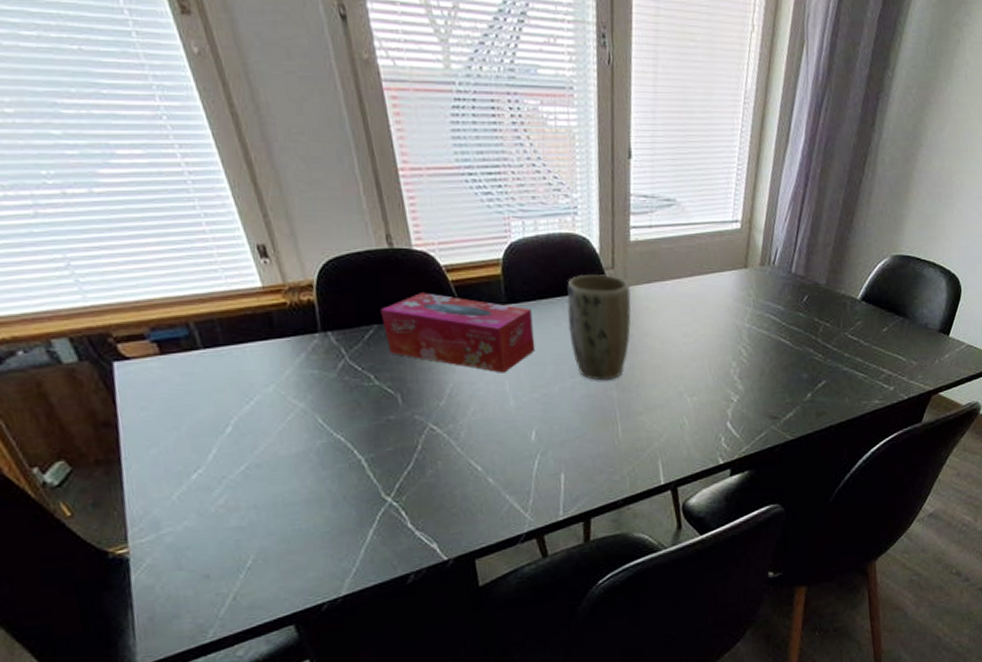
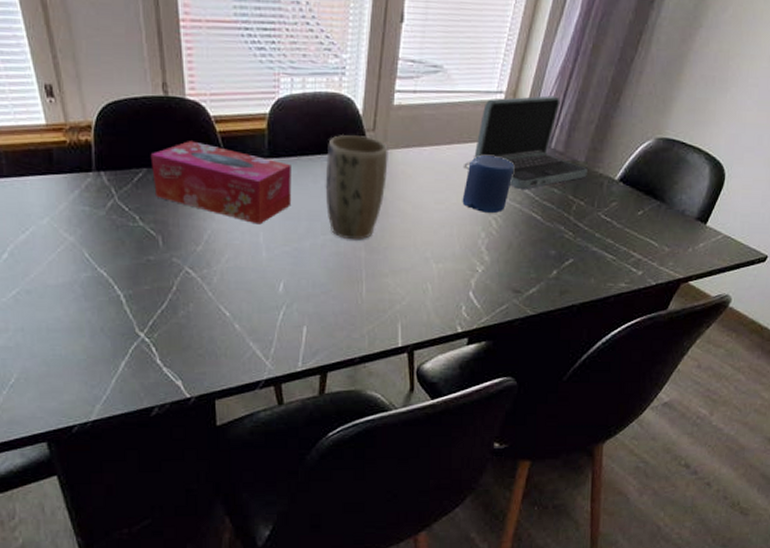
laptop: none [707,221,830,316] -> present [464,95,588,189]
candle: none [709,284,759,342] -> present [462,154,515,213]

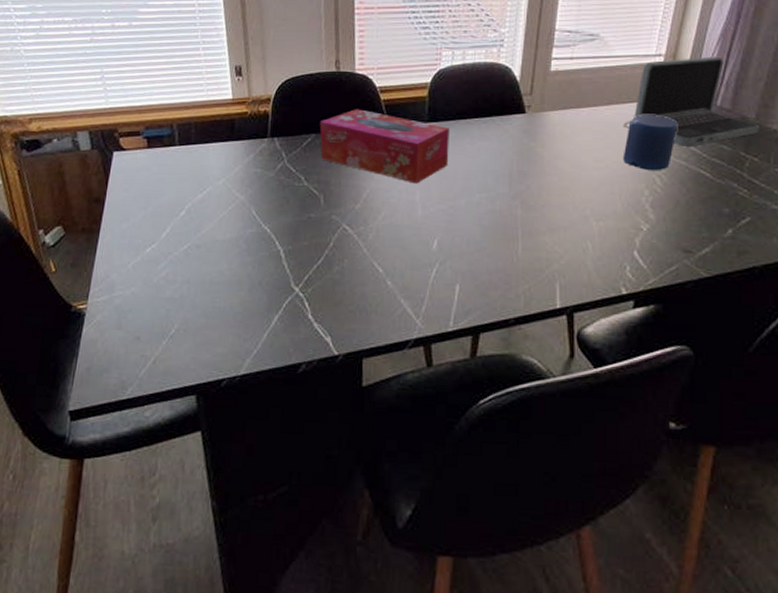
plant pot: present [325,135,388,240] -> none [482,100,545,198]

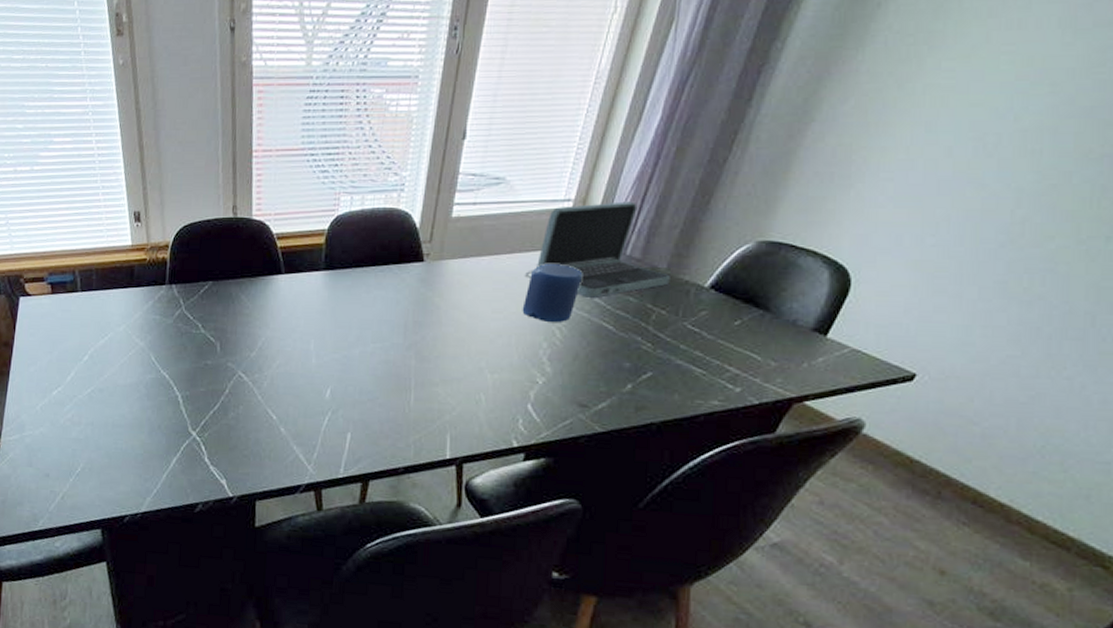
tissue box: present [319,109,450,184] -> none [216,256,346,333]

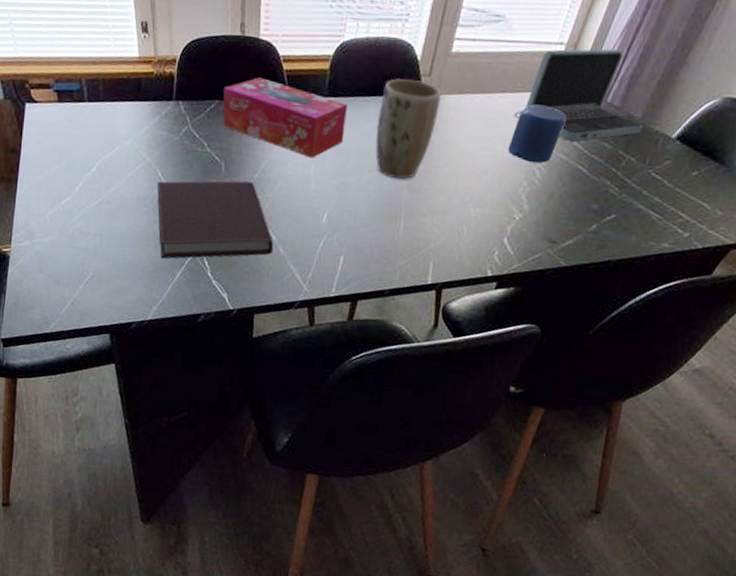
notebook: none [150,360,275,446] -> present [157,181,274,259]
tissue box: none [216,256,346,333] -> present [223,77,348,158]
plant pot: none [377,247,444,349] -> present [375,78,441,180]

